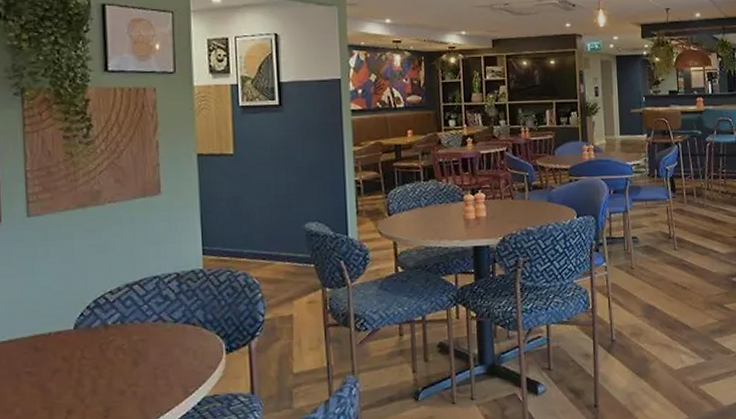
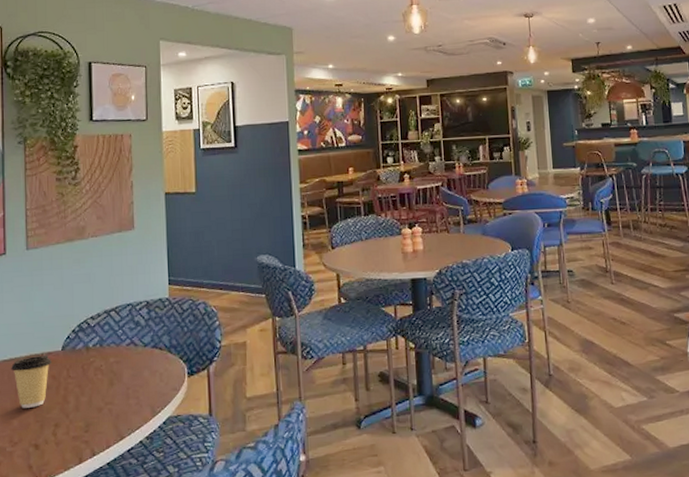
coffee cup: none [11,334,62,395] -> present [11,354,51,408]

